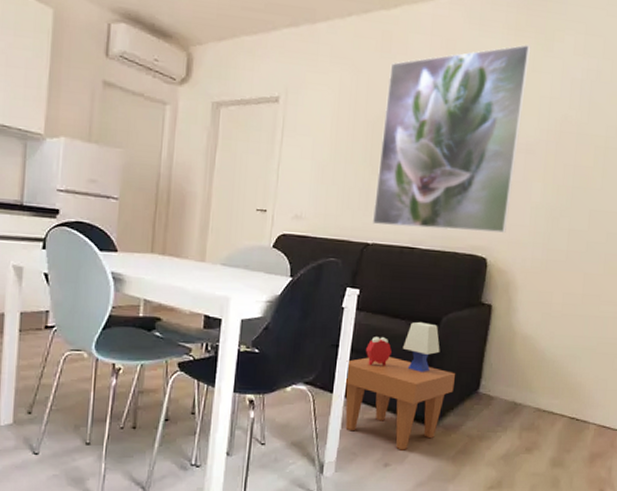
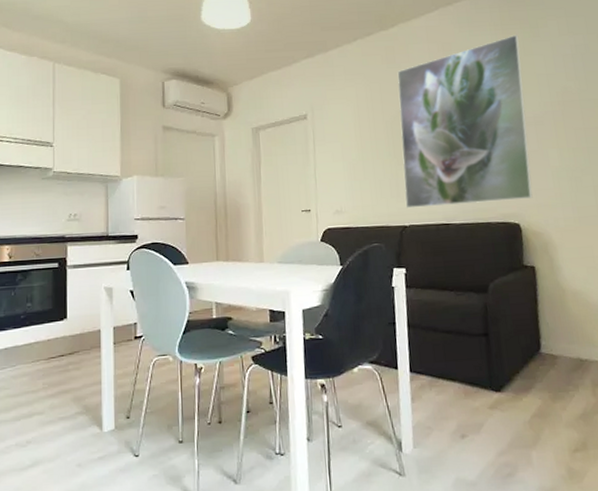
side table: present [345,321,455,451] -> none [405,291,516,420]

